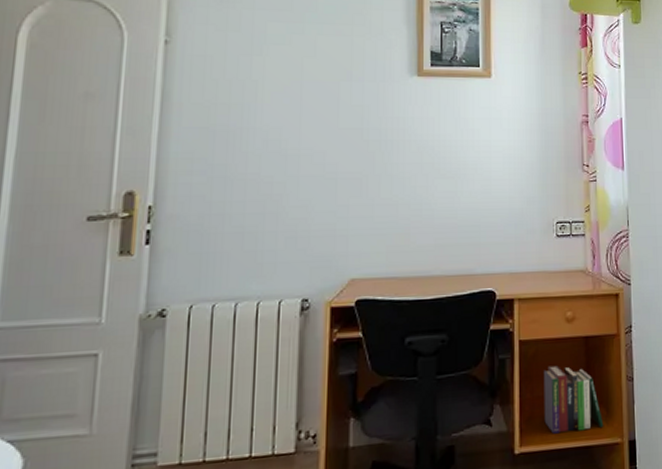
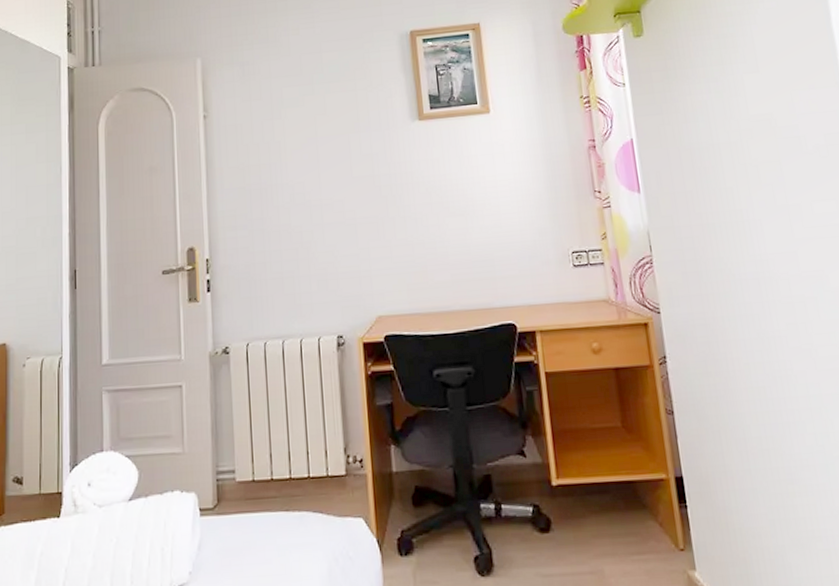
books: present [543,365,604,434] -> none [573,398,646,467]

